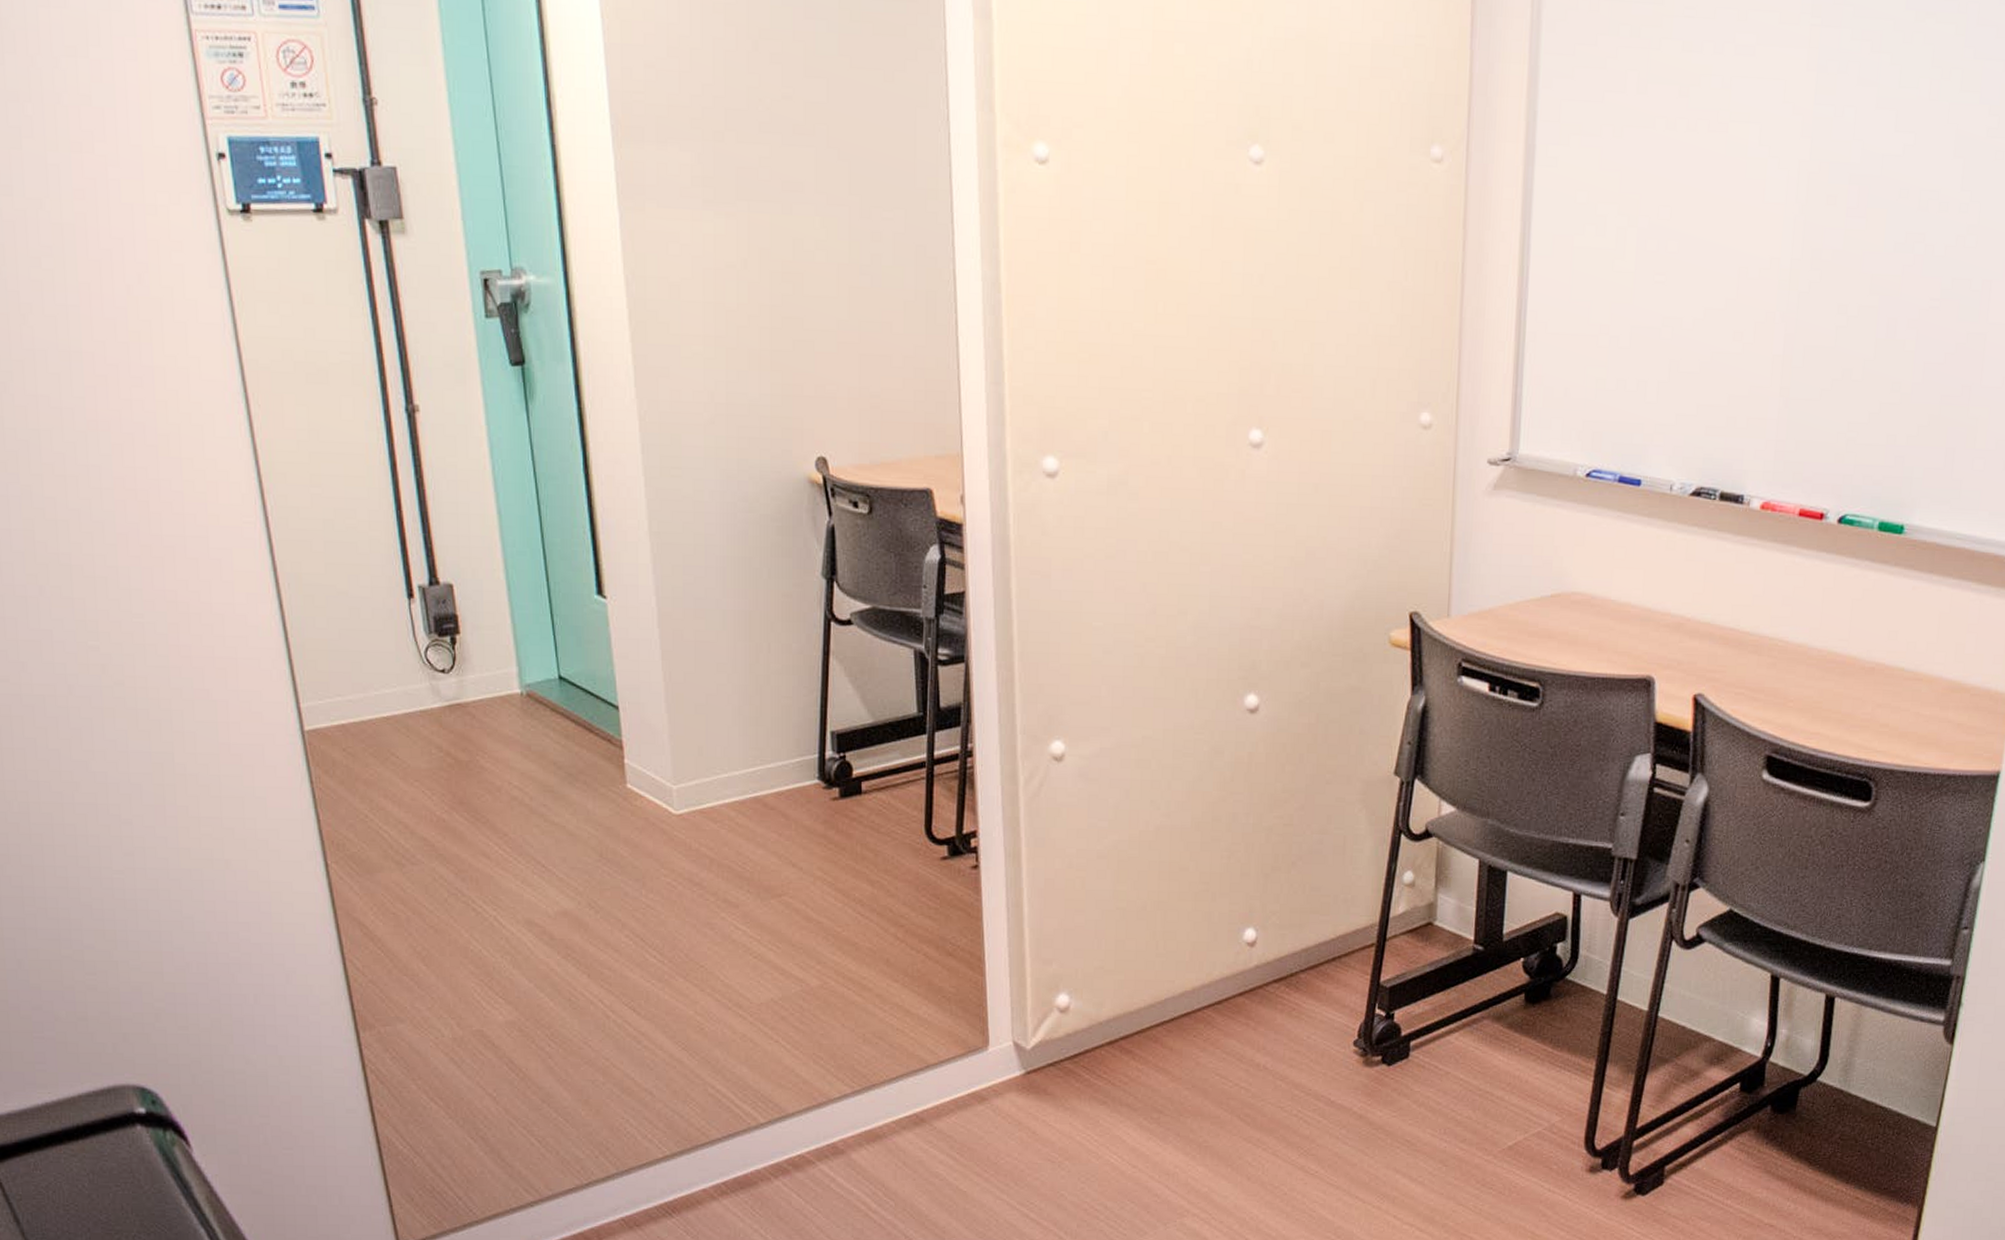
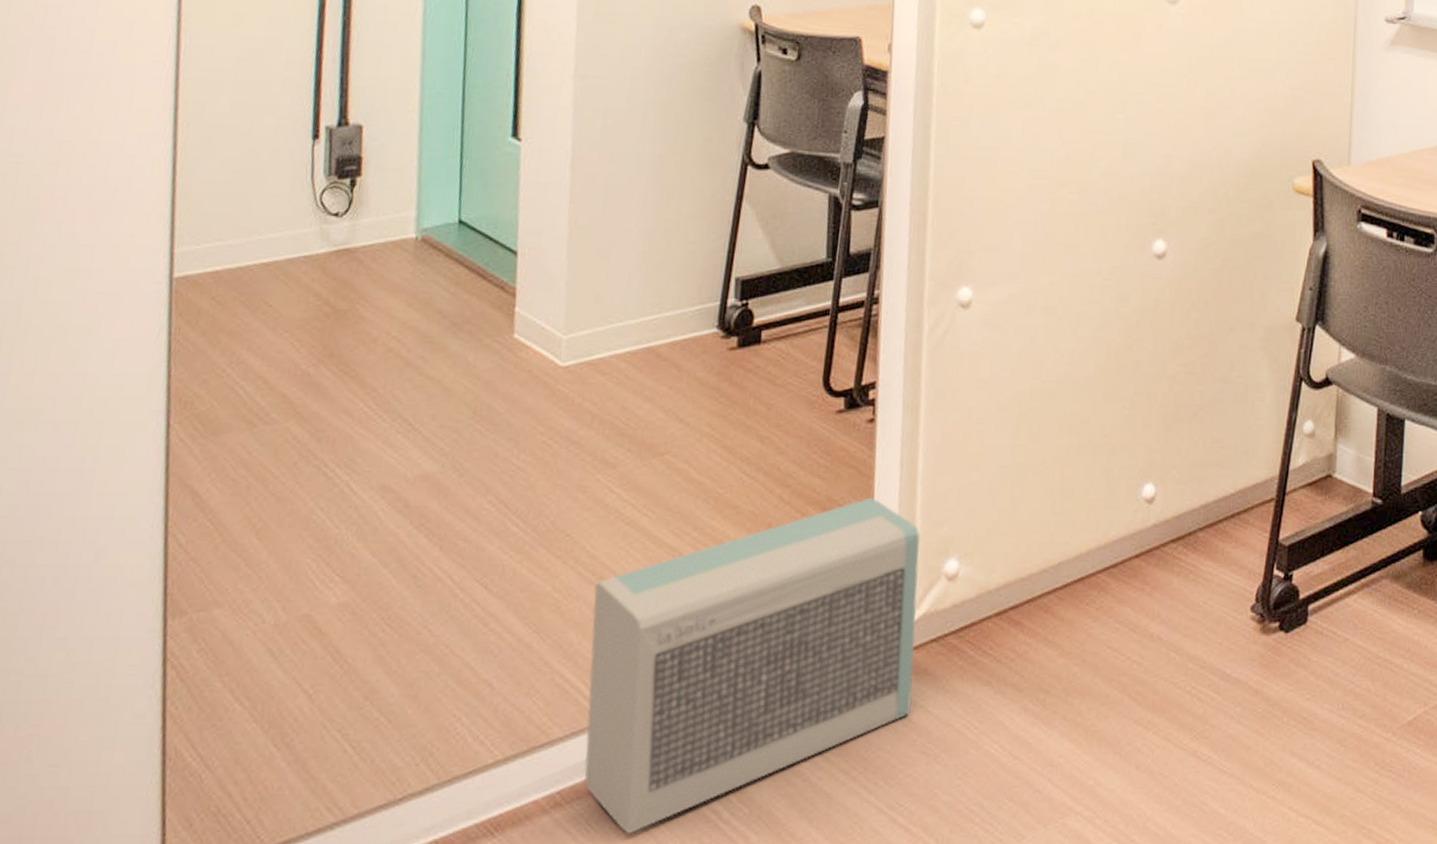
air purifier: none [733,937,1035,1219] -> present [583,497,921,835]

